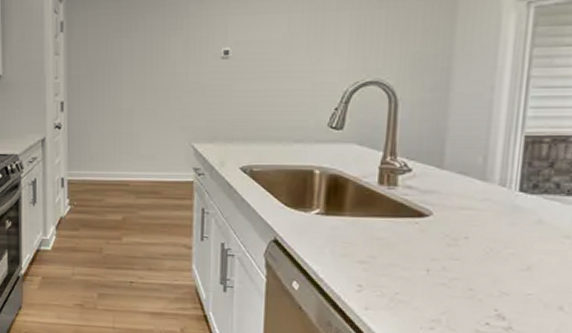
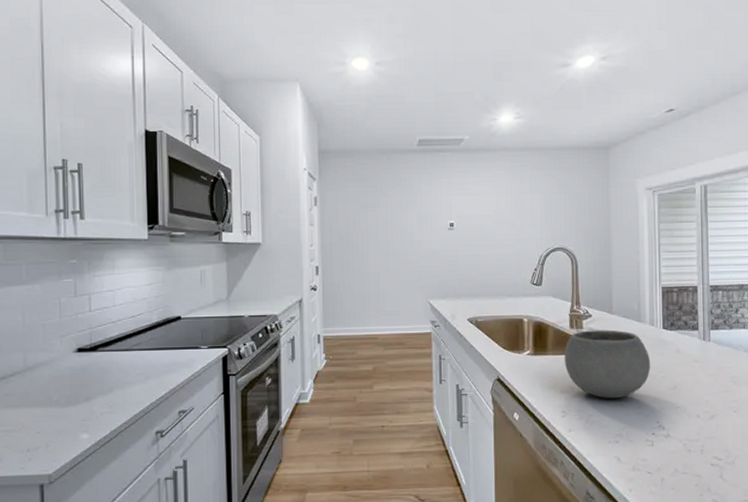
bowl: none [366,188,495,276] -> present [564,330,651,398]

